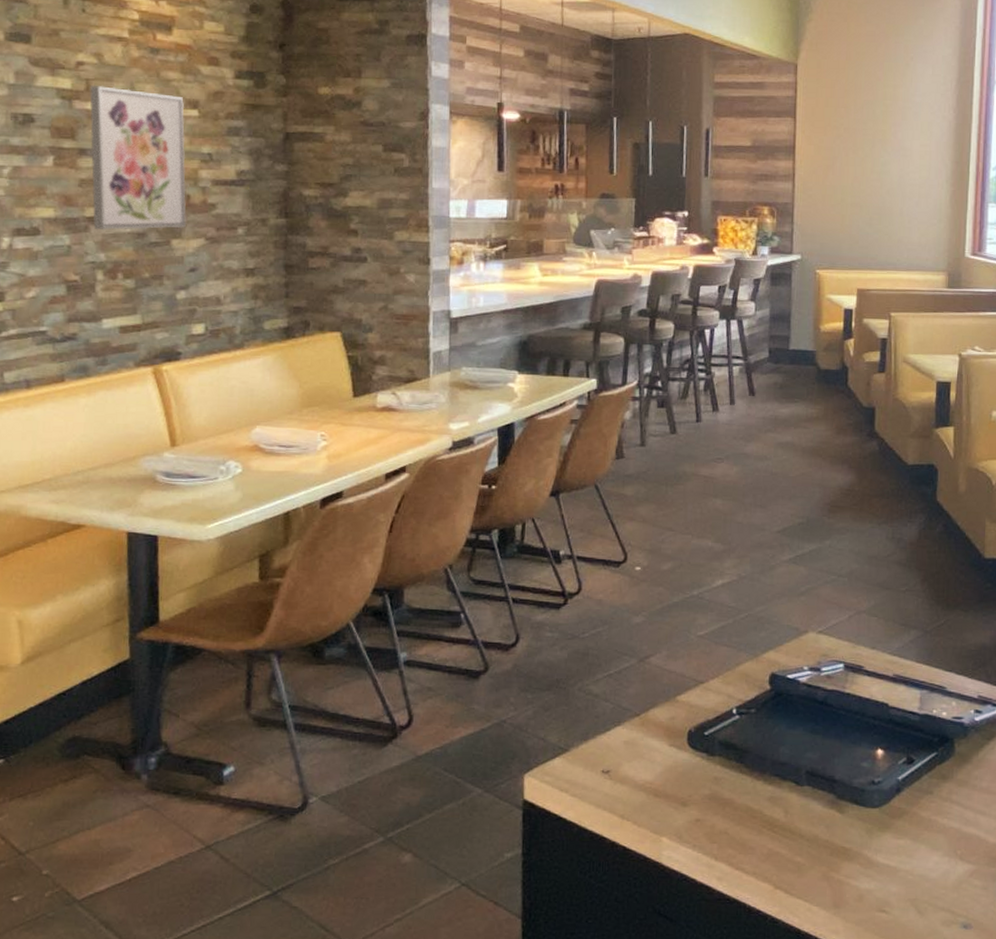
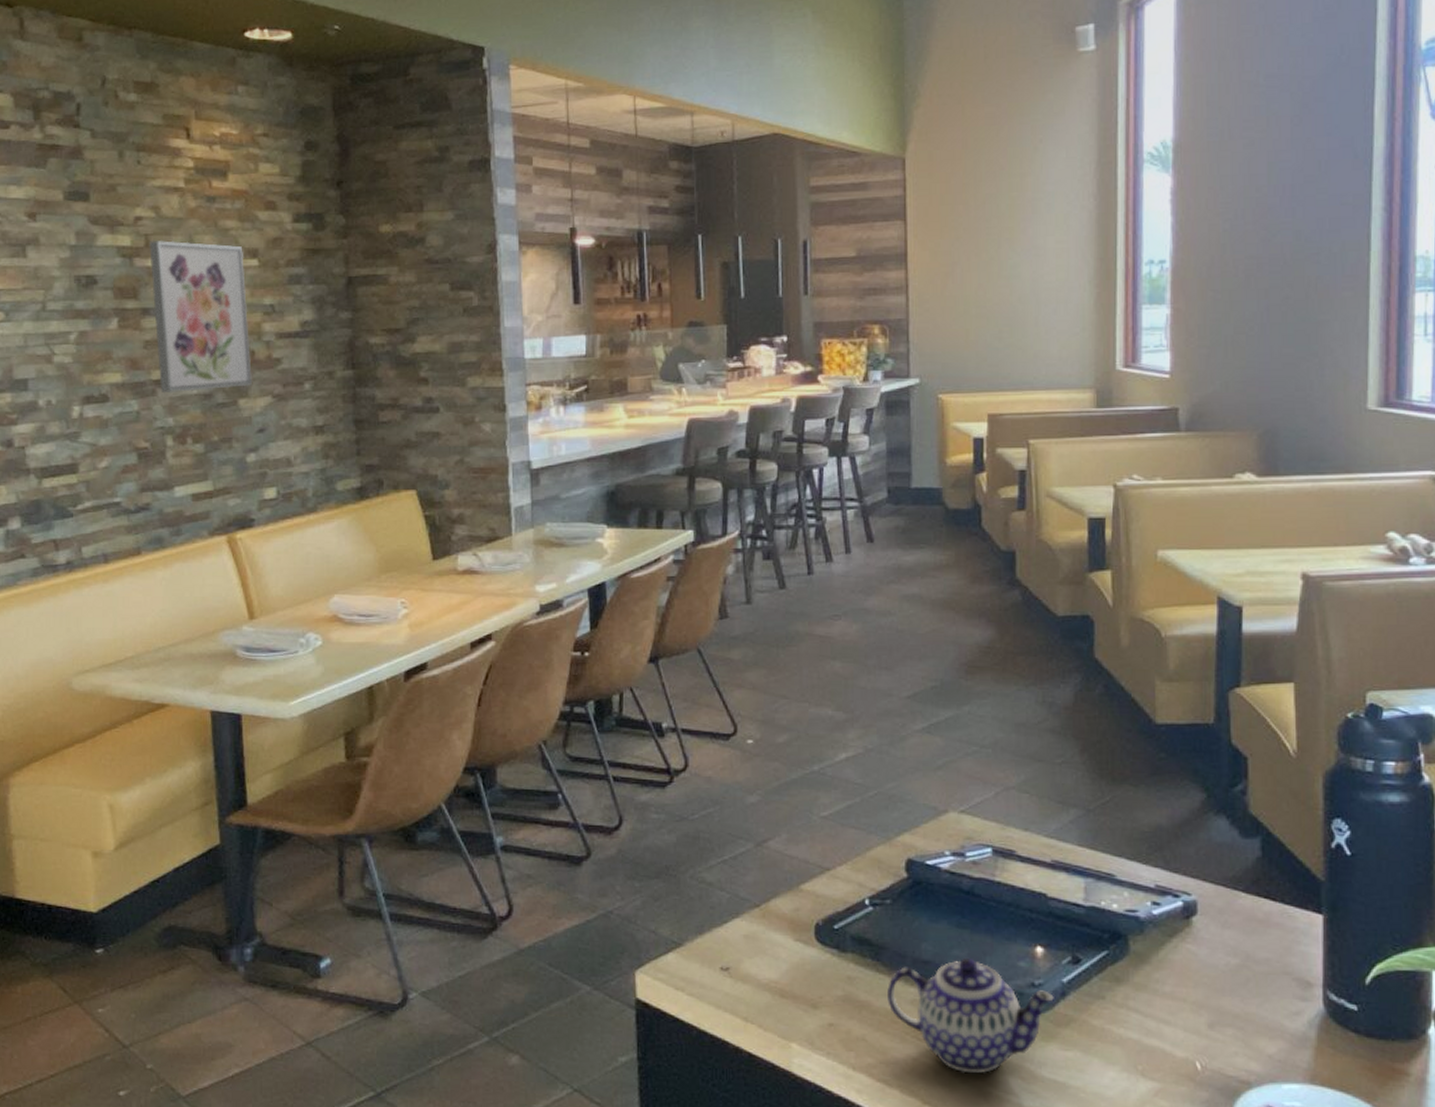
teapot: none [748,759,890,861] -> present [887,957,1054,1074]

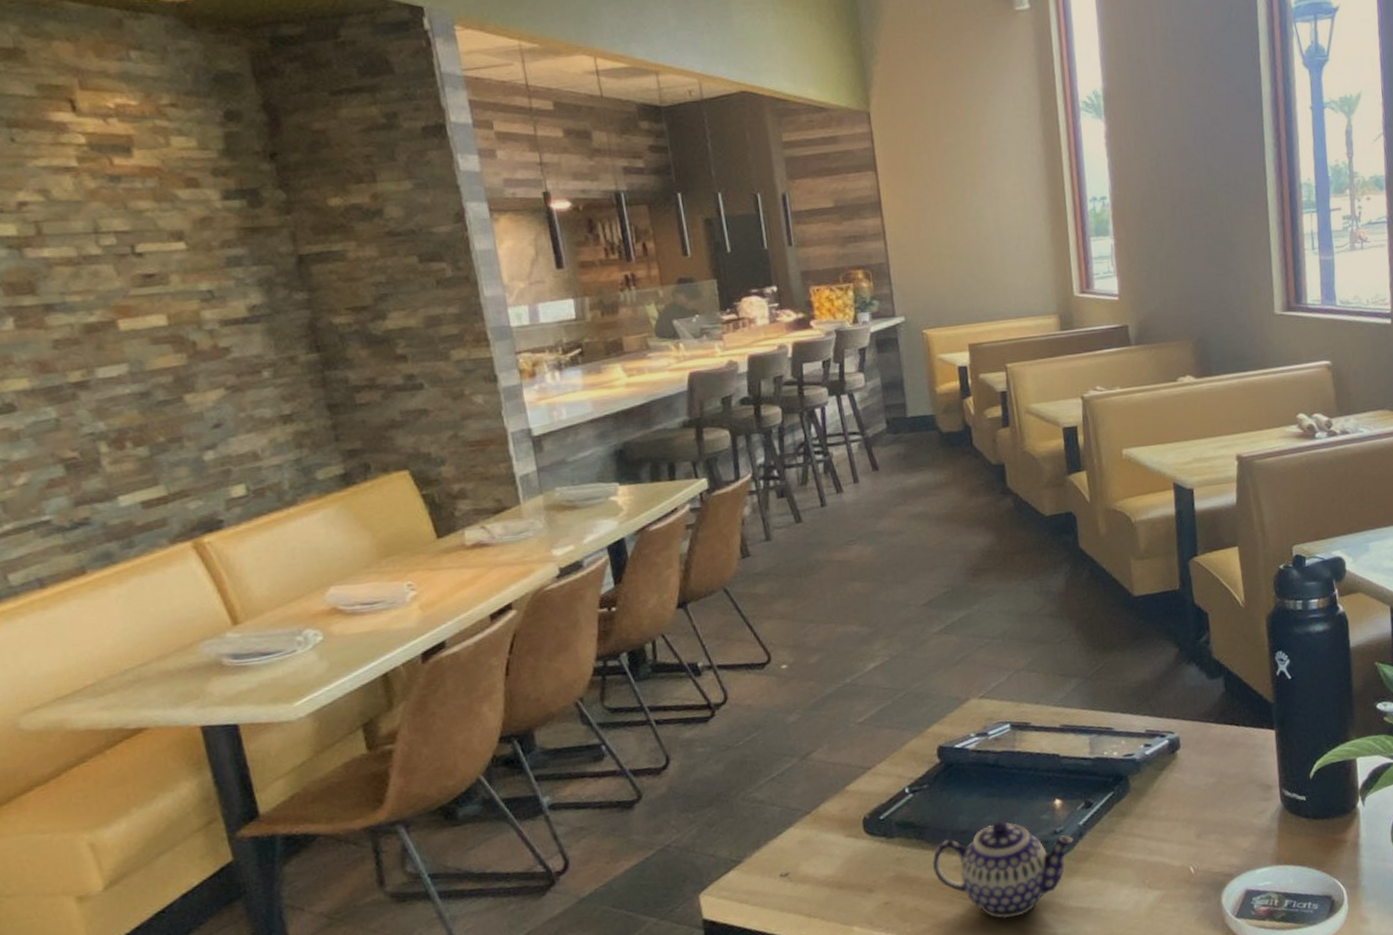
wall art: present [148,240,253,394] -> none [40,226,199,397]

